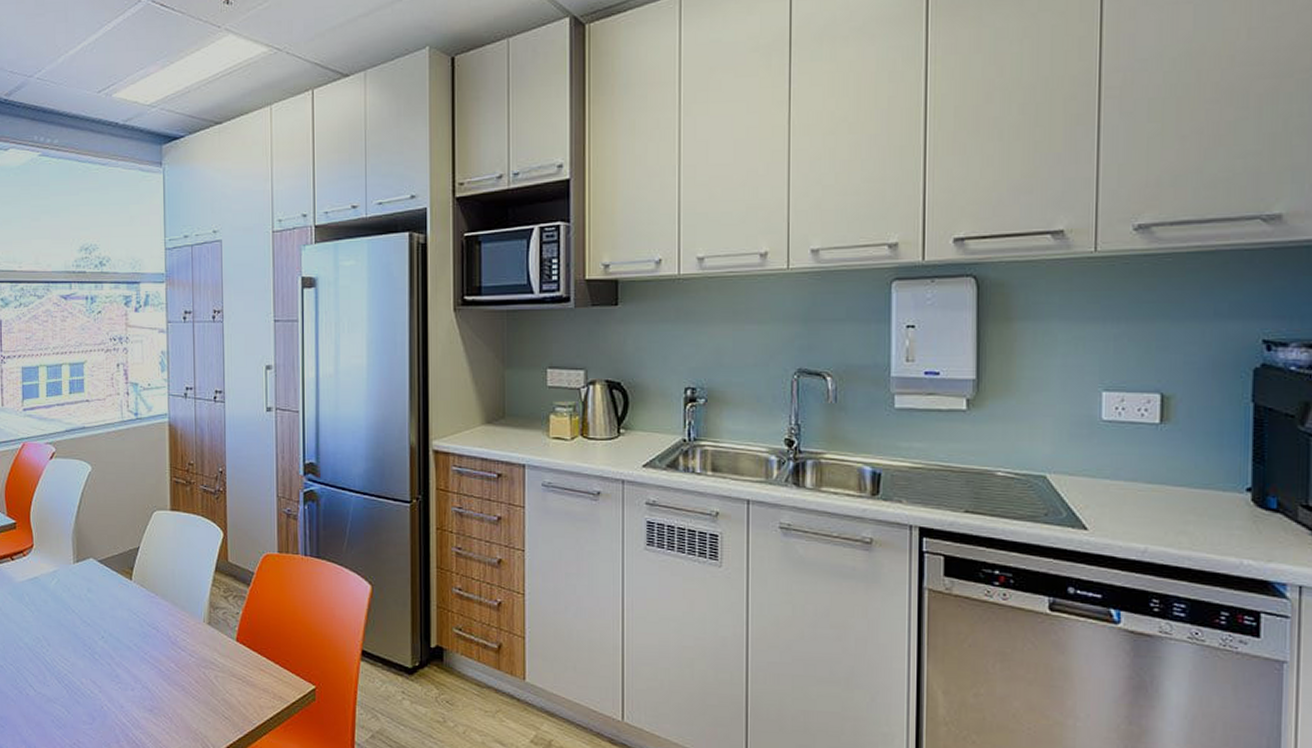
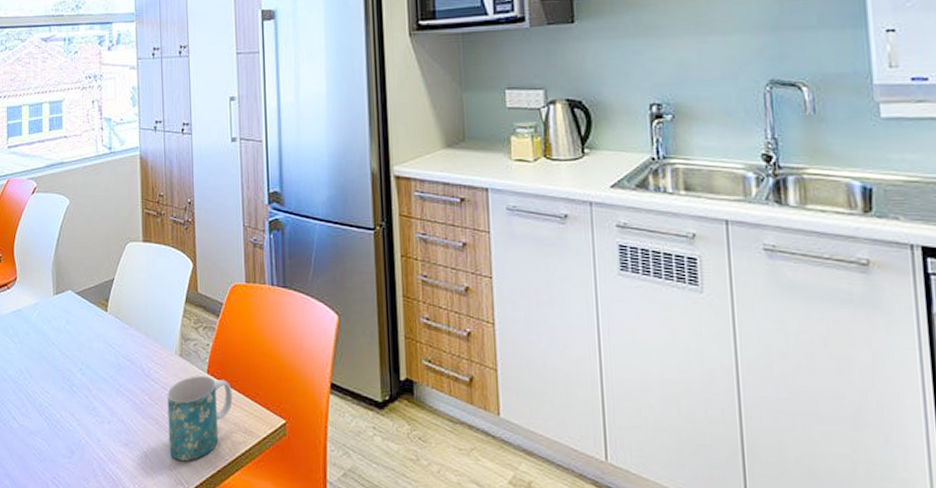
mug: none [194,643,262,726] -> present [167,376,233,461]

